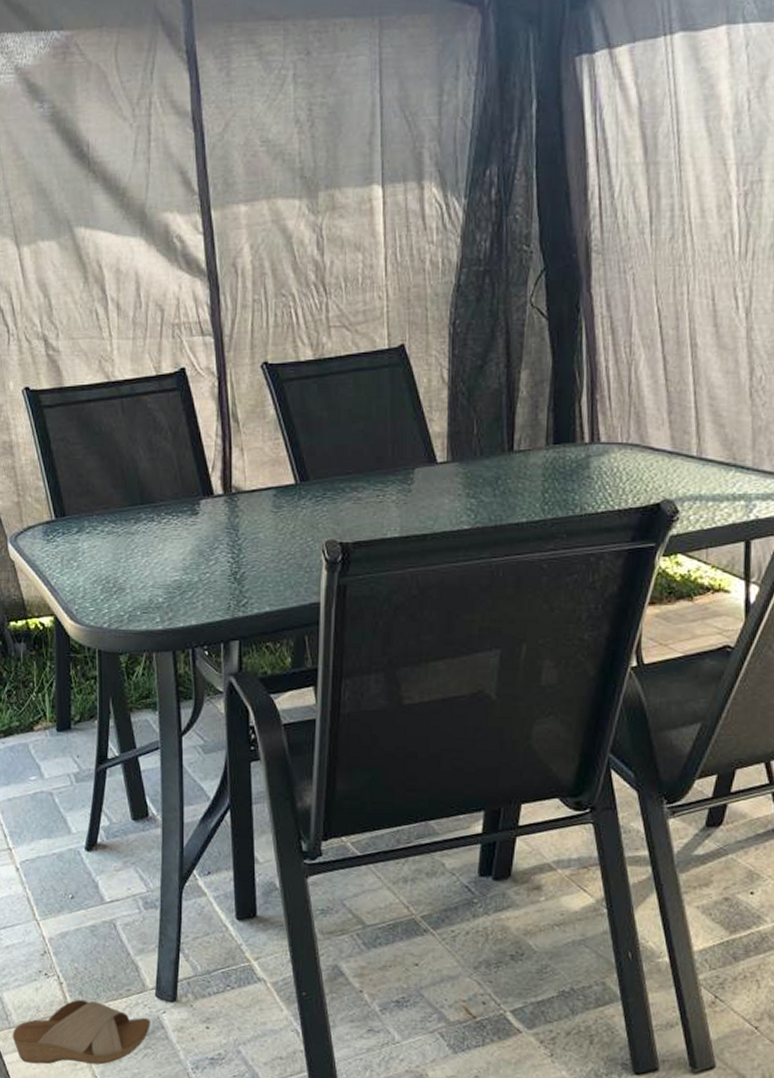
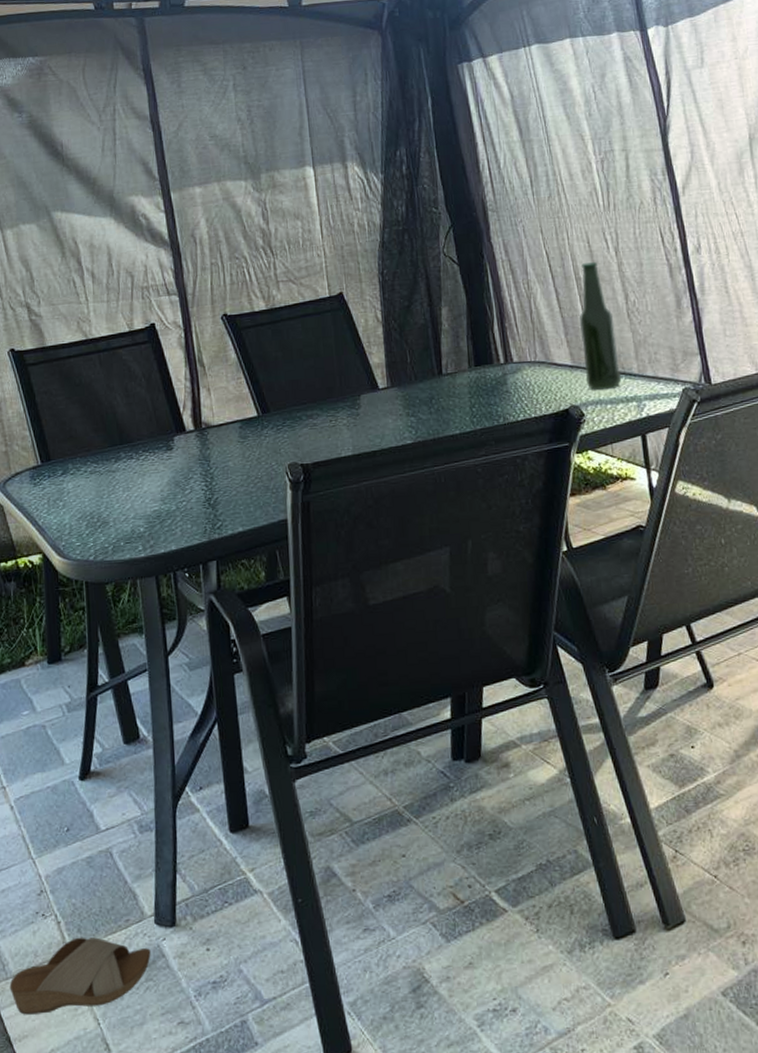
beer bottle: none [686,324,732,483] -> present [578,261,621,390]

